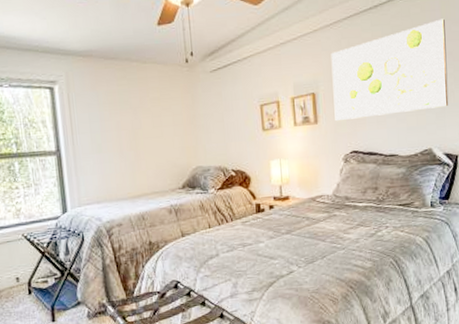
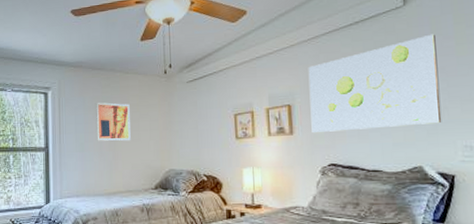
wall art: none [110,96,153,141] -> present [95,102,131,141]

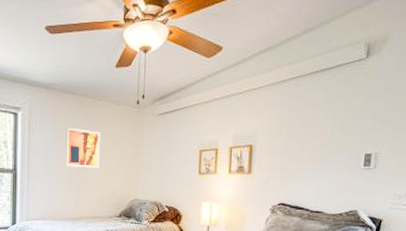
wall art: present [308,34,442,133] -> none [268,88,389,174]

